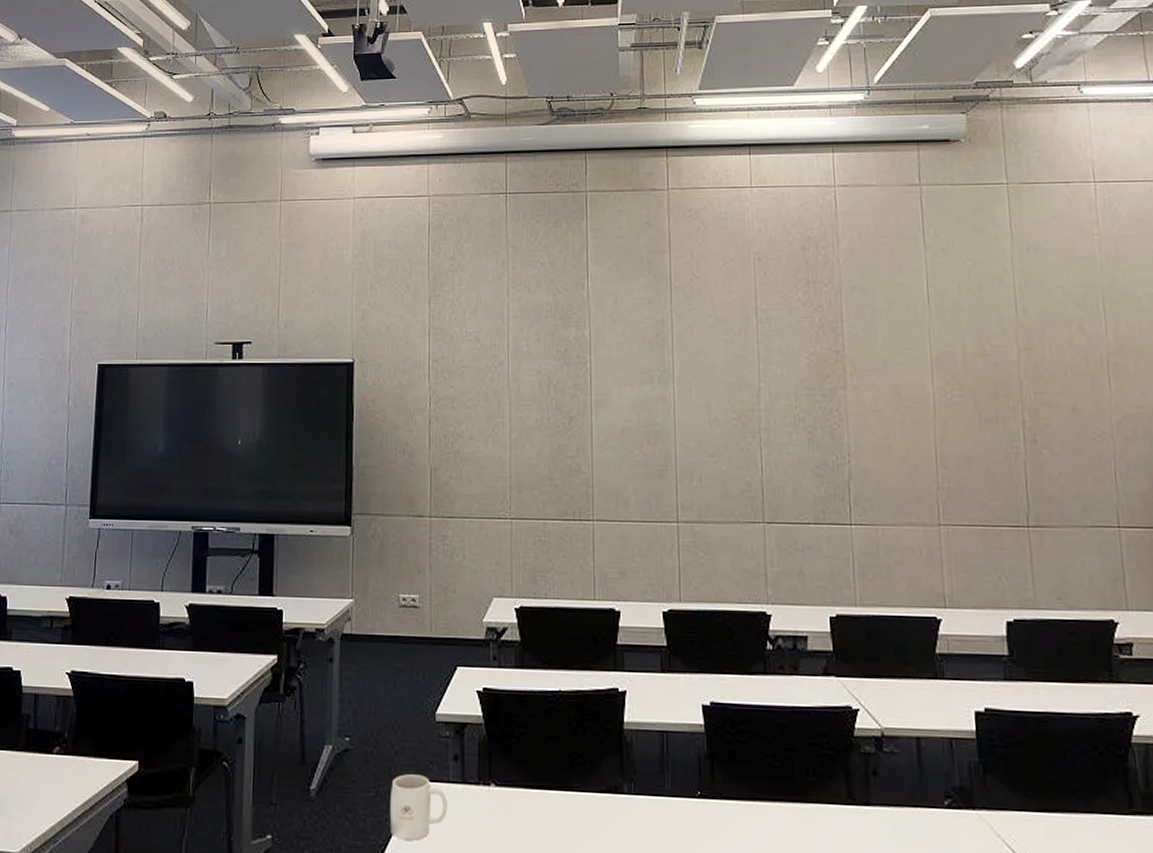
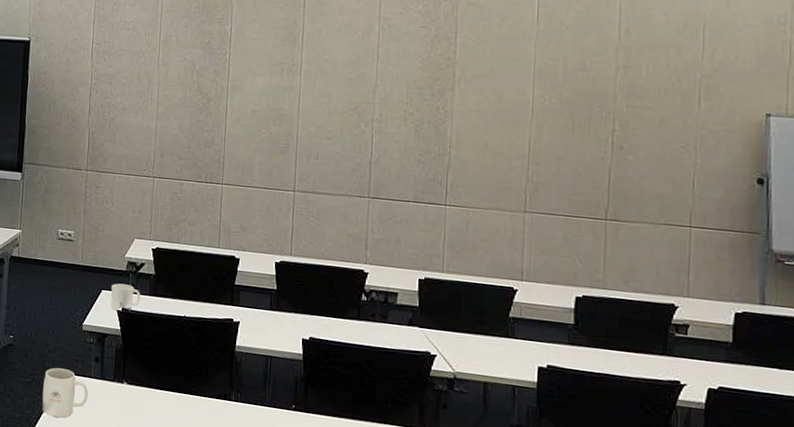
mug: none [467,656,505,692] -> present [110,283,141,311]

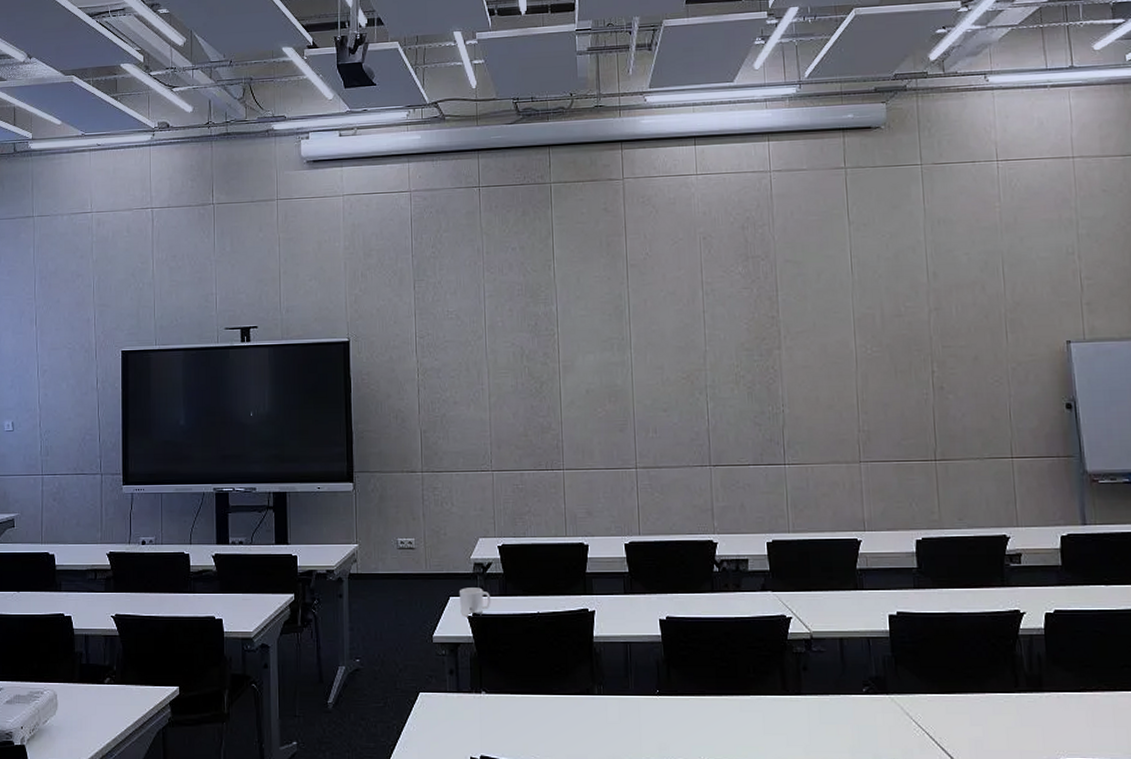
mug: present [42,367,88,418] -> none [396,687,445,740]

